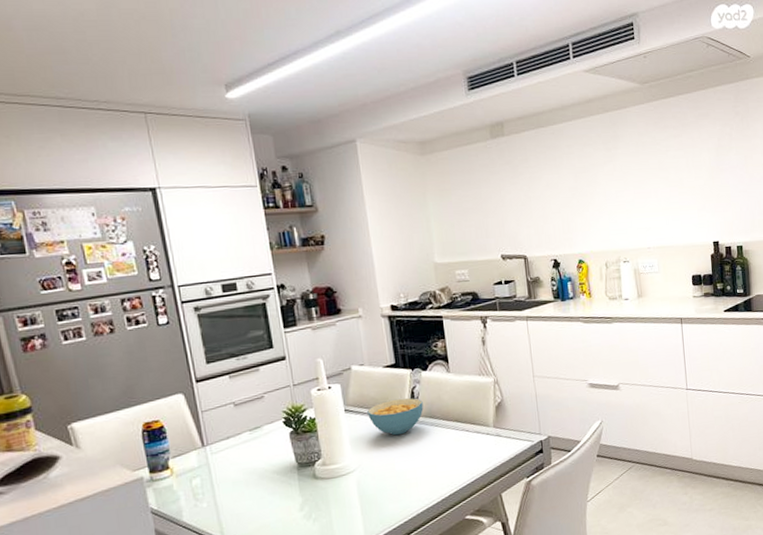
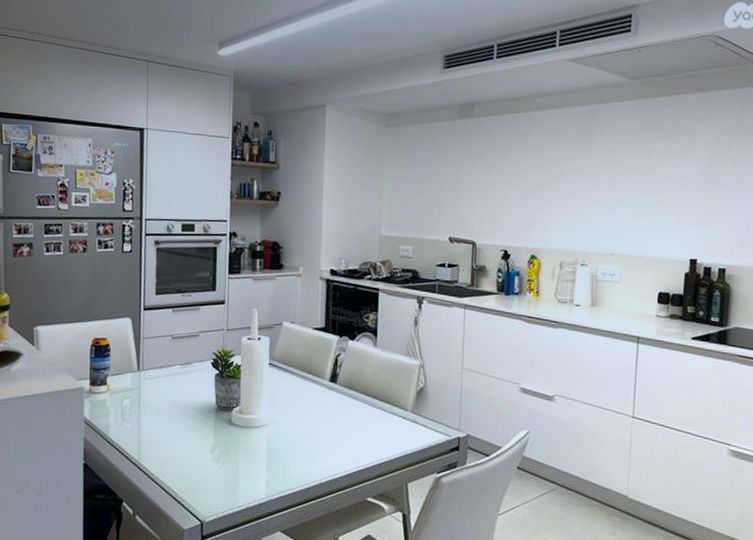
cereal bowl: present [367,398,424,436] -> none [289,362,345,400]

